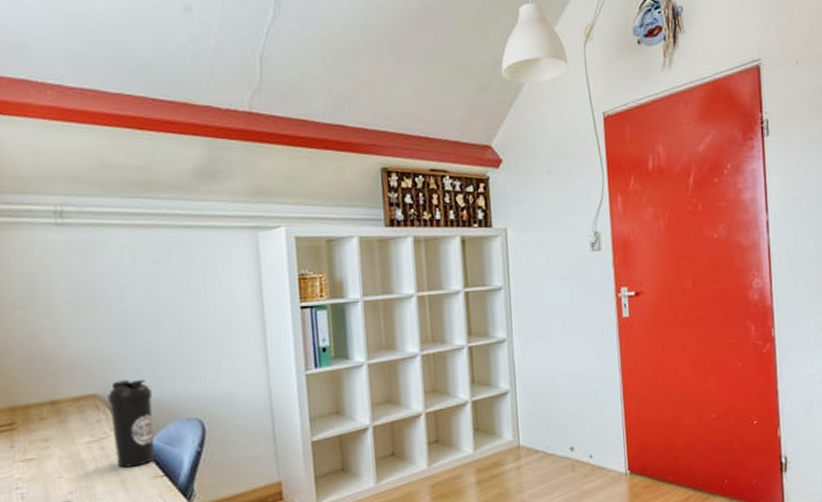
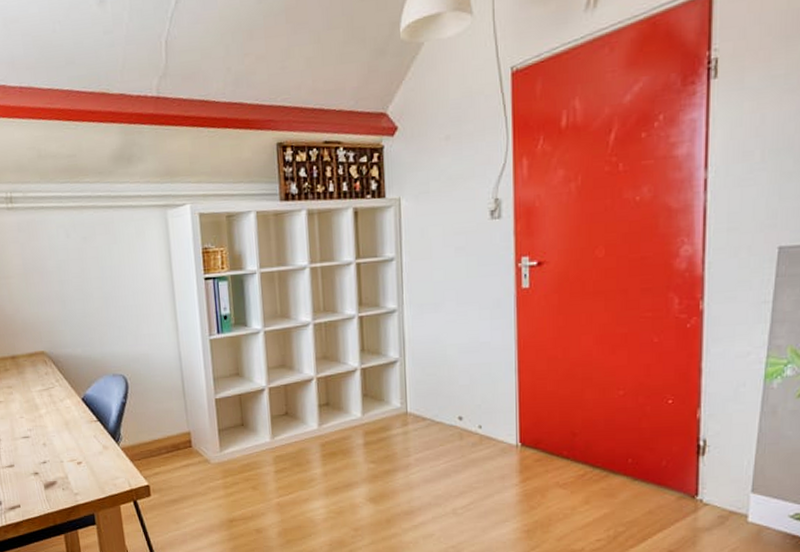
water bottle: present [107,379,155,468] -> none [52,340,90,413]

